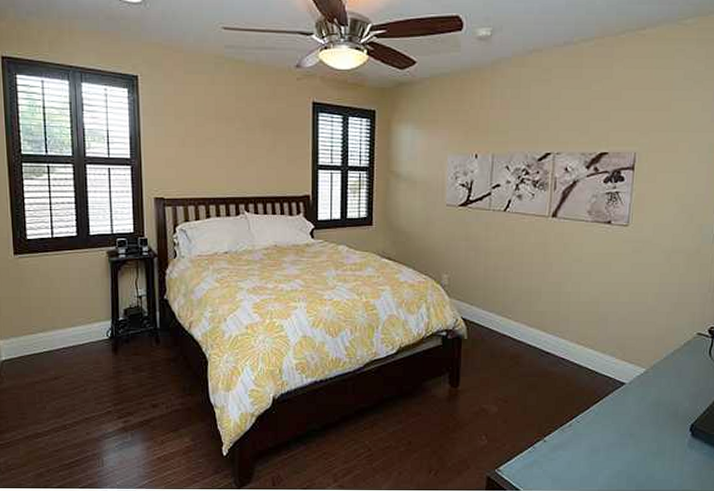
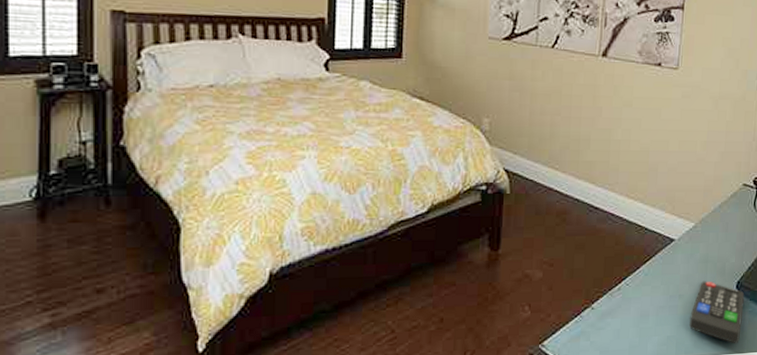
remote control: none [640,422,699,483] -> present [689,281,745,344]

